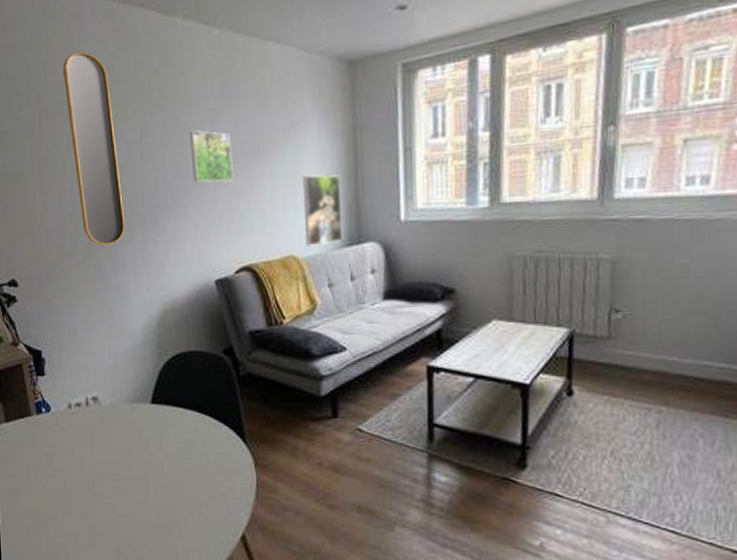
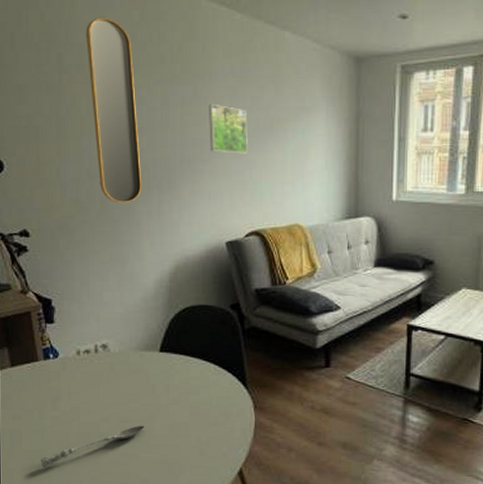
soupspoon: none [37,484,139,529] -> present [40,425,144,468]
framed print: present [302,175,343,246] -> none [309,155,343,217]

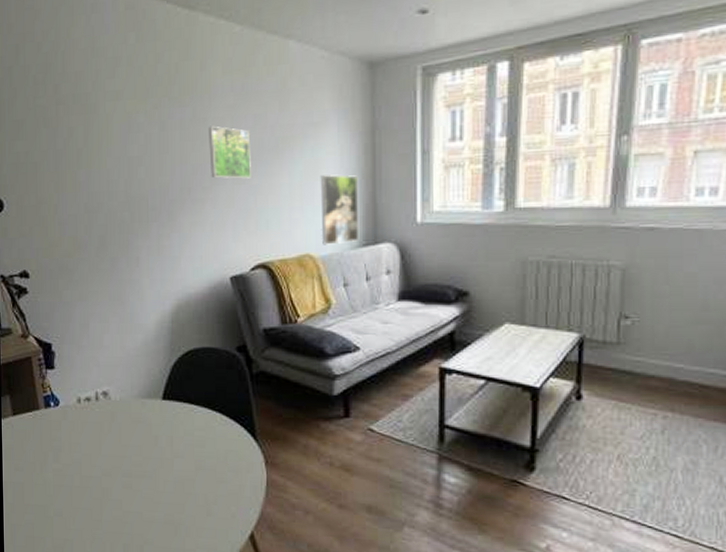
soupspoon: present [40,425,144,468] -> none [42,480,148,525]
home mirror: present [85,17,142,203] -> none [81,42,141,239]
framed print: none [309,155,343,217] -> present [320,174,360,245]

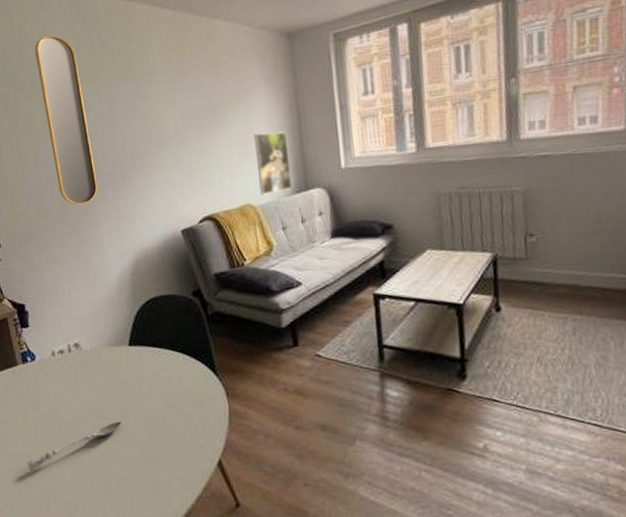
soupspoon: none [42,480,148,525] -> present [27,421,122,471]
home mirror: none [81,42,141,239] -> present [34,34,98,205]
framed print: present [209,126,251,179] -> none [152,99,193,144]

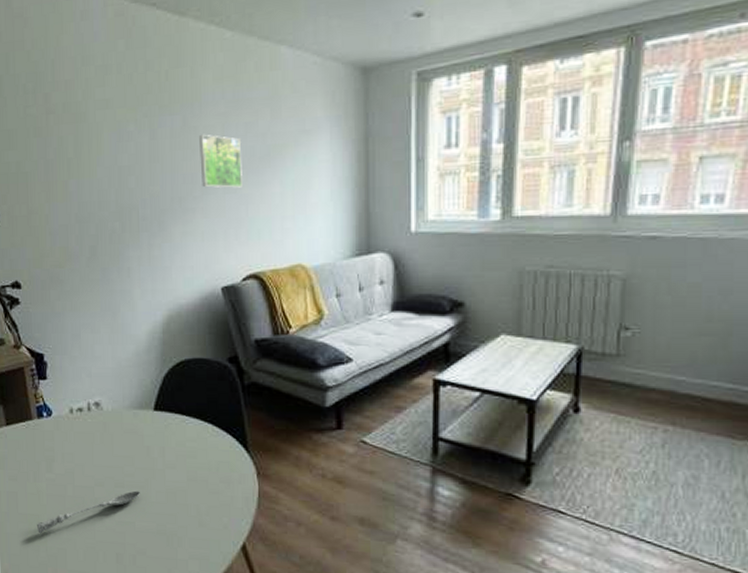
home mirror: present [34,34,98,205] -> none [71,50,132,249]
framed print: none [152,99,193,144] -> present [200,134,242,188]
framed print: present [253,131,293,195] -> none [312,183,352,255]

